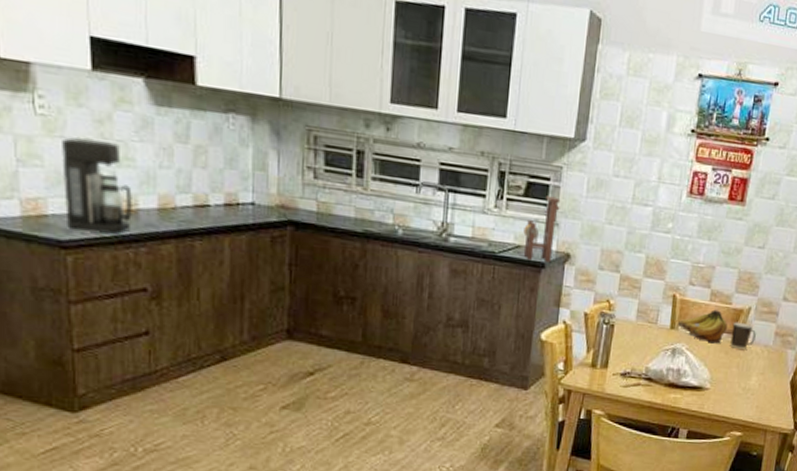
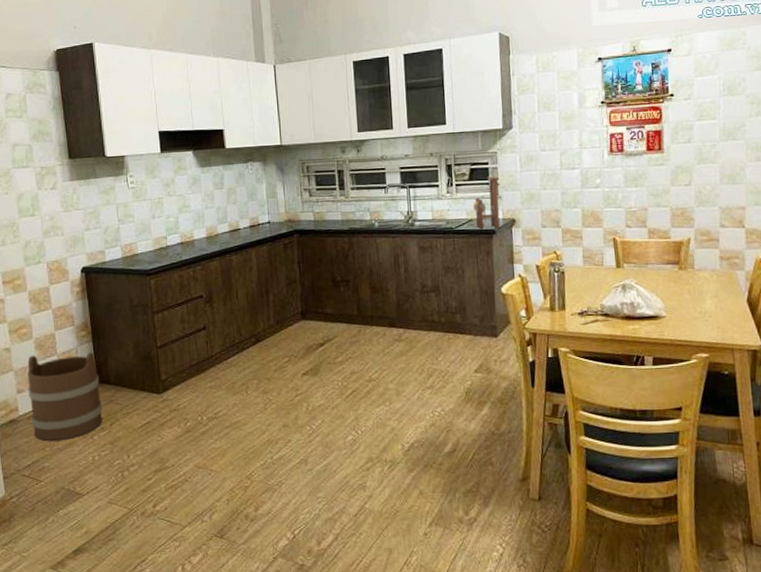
coffee maker: present [62,137,134,235] -> none [145,197,191,261]
fruit: present [678,309,728,344] -> none [623,245,672,275]
mug: present [730,322,756,350] -> none [675,252,701,278]

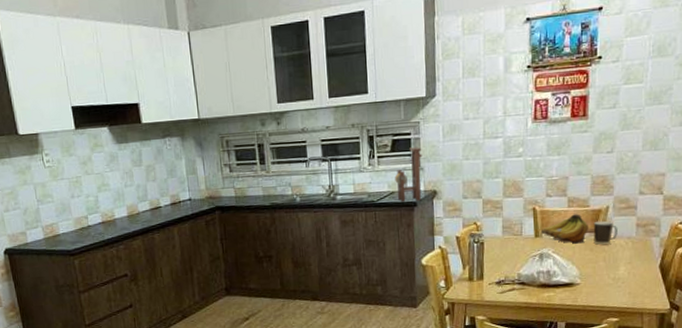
fruit: none [623,245,672,275] -> present [541,214,589,244]
mug: none [675,252,701,278] -> present [593,220,618,245]

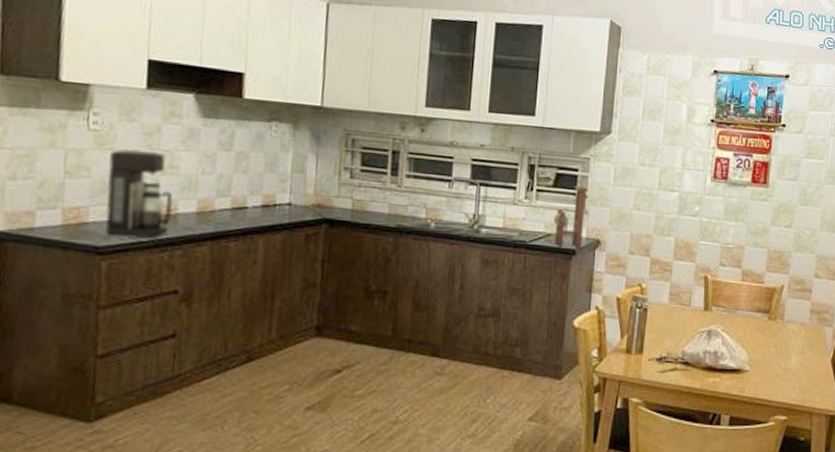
coffee maker: none [63,176,112,242] -> present [105,149,173,239]
fruit: present [541,214,589,244] -> none [712,289,763,324]
mug: present [593,220,618,245] -> none [766,300,791,330]

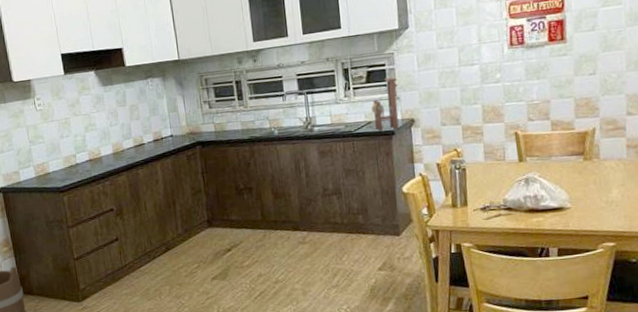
coffee maker: present [105,149,173,239] -> none [53,117,99,179]

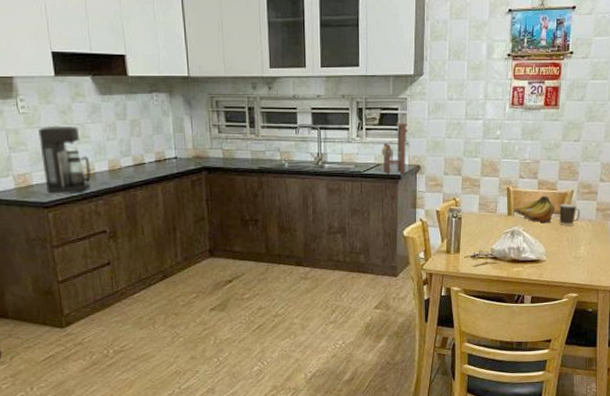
coffee maker: none [53,117,99,179] -> present [38,125,92,194]
fruit: none [525,137,576,167] -> present [514,196,556,223]
mug: none [580,142,607,168] -> present [559,203,580,226]

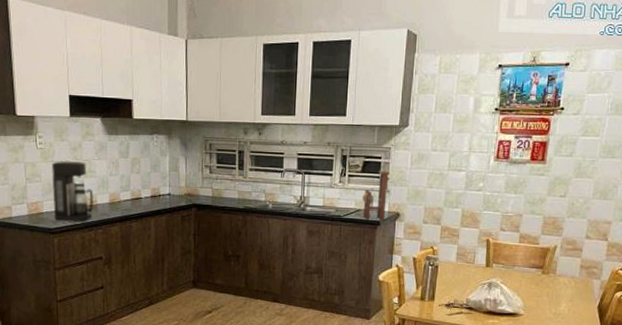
fruit: present [514,196,556,223] -> none [492,249,537,277]
mug: present [559,203,580,226] -> none [539,258,563,282]

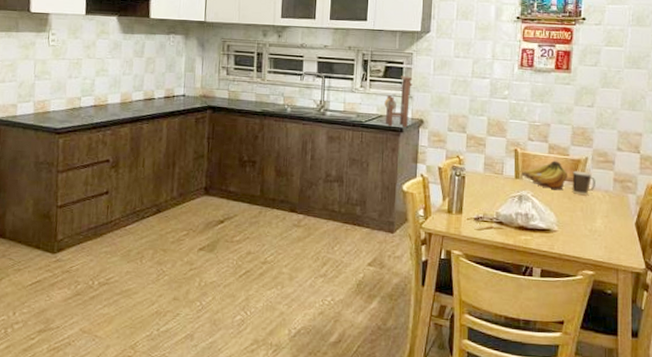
coffee maker: present [52,160,94,222] -> none [61,58,105,122]
fruit: none [492,249,537,277] -> present [522,161,568,190]
mug: none [539,258,563,282] -> present [572,170,595,196]

